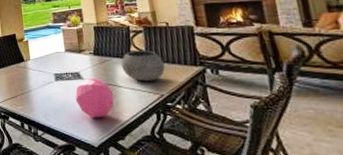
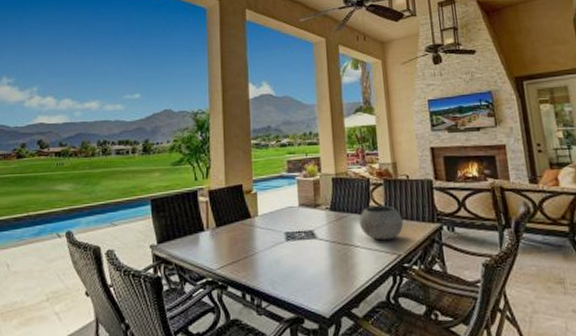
decorative ball: present [75,78,115,118] -> none [307,237,350,284]

